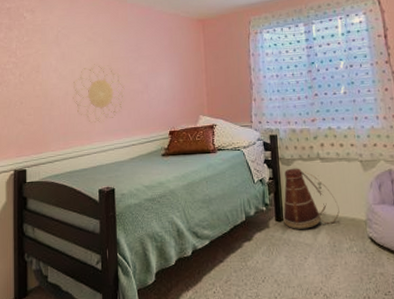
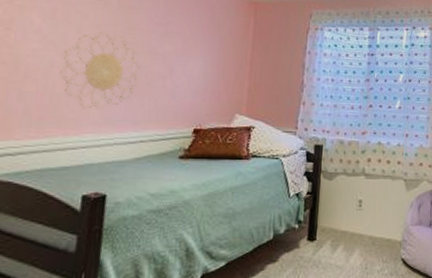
basket: present [283,168,340,229] -> none [316,183,377,250]

